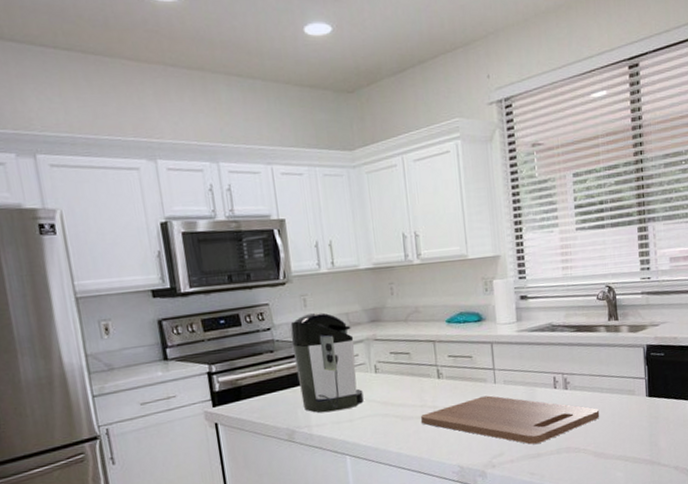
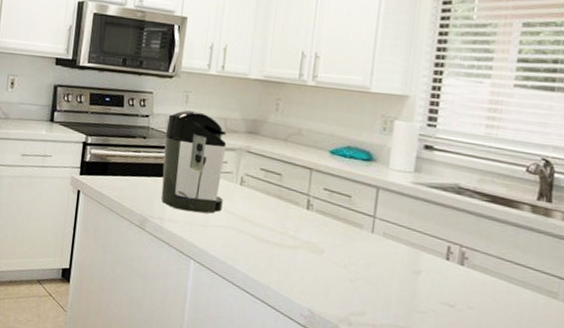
cutting board: present [421,395,600,444] -> none [278,242,503,317]

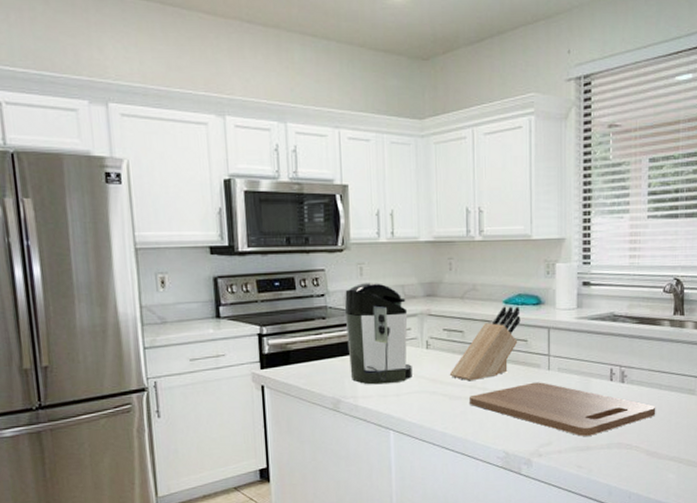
knife block: none [260,156,348,228] -> present [449,306,521,381]
cutting board: none [278,242,503,317] -> present [470,382,656,436]

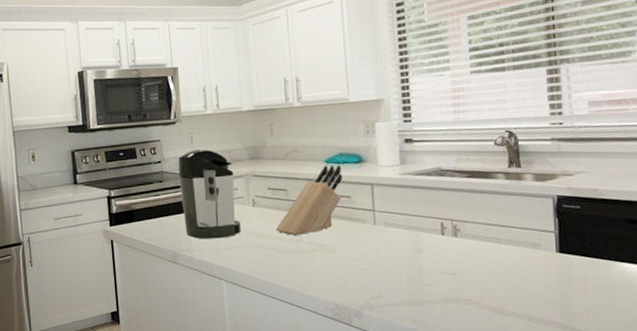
cutting board: present [470,382,656,436] -> none [296,236,497,290]

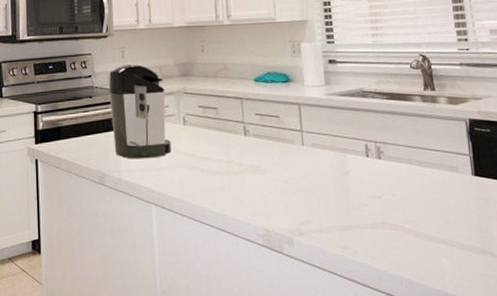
knife block: present [275,164,343,236] -> none [206,83,271,157]

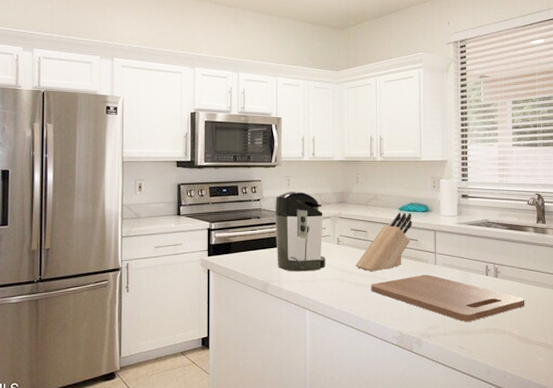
knife block: none [206,83,271,157] -> present [355,212,412,272]
cutting board: none [227,157,419,214] -> present [371,274,525,321]

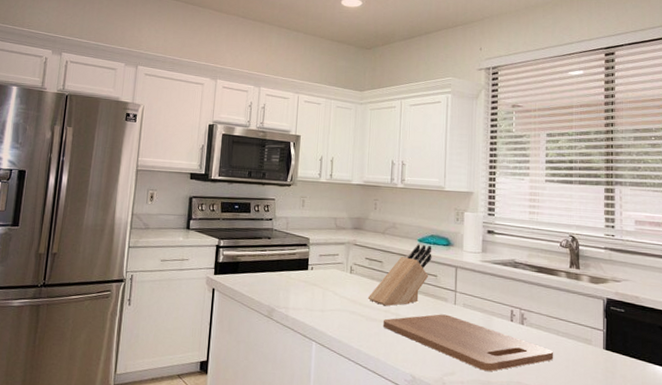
coffee maker: present [275,191,326,272] -> none [285,213,337,300]

